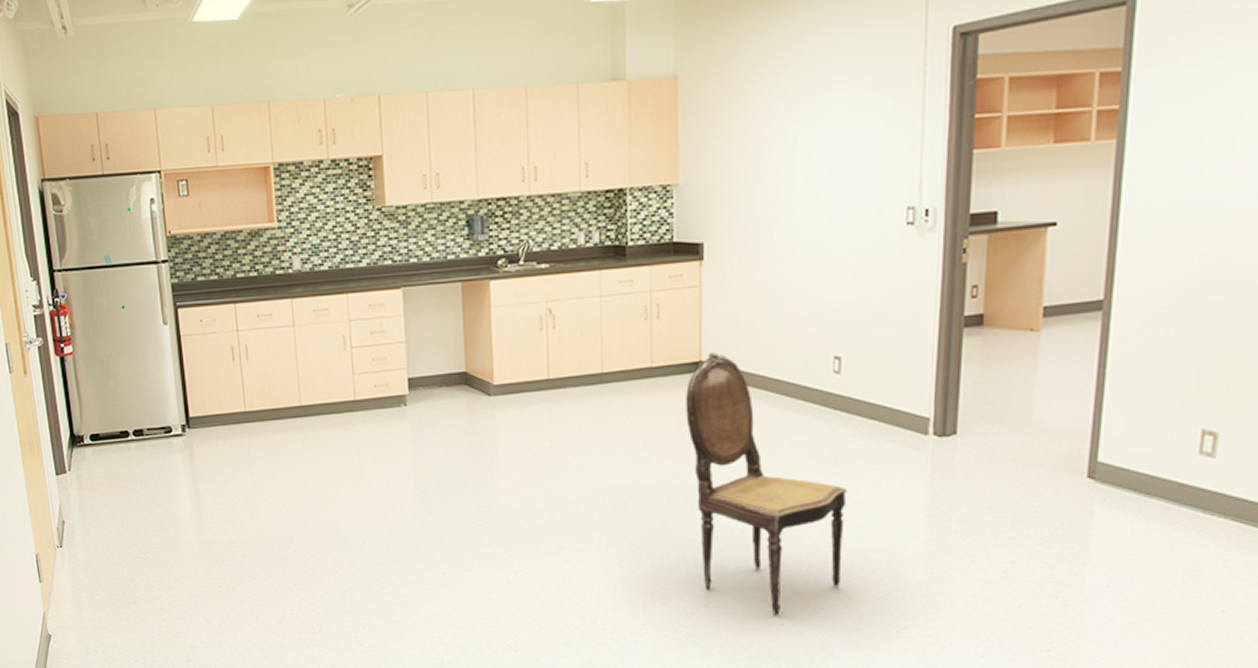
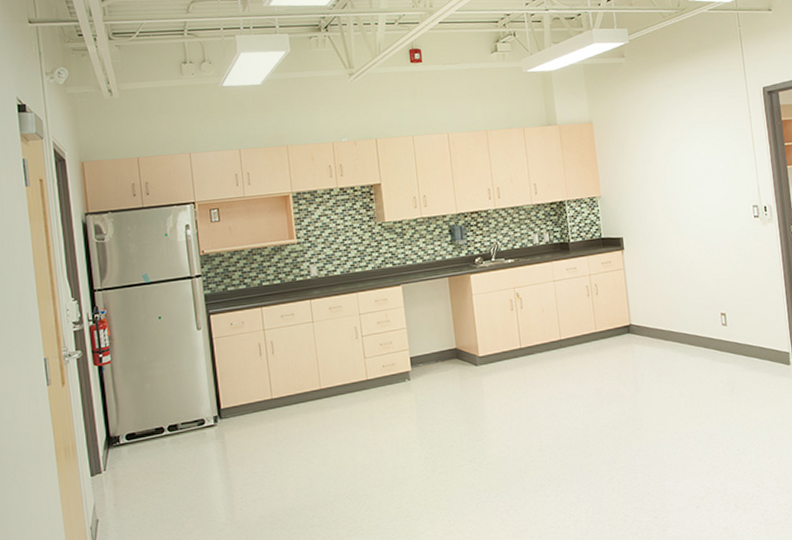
dining chair: present [686,352,847,616] -> none [622,317,749,518]

